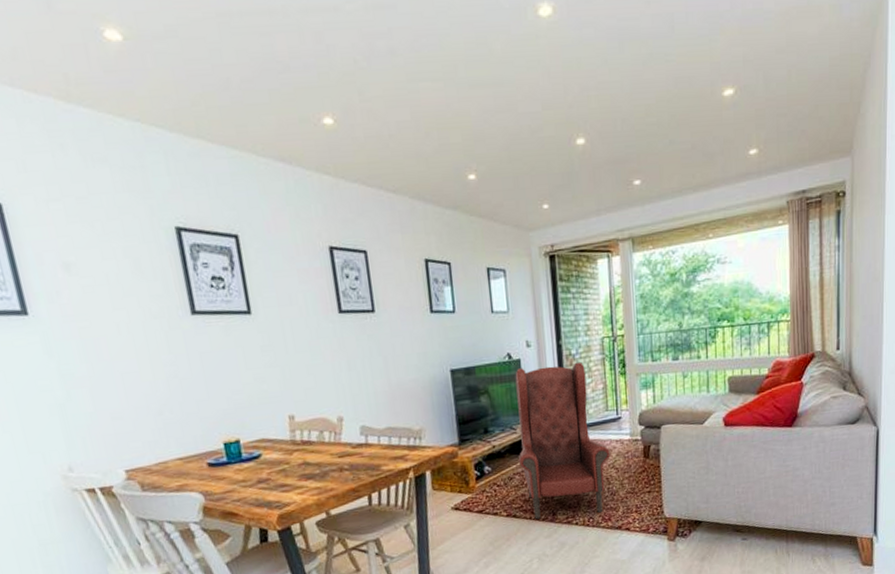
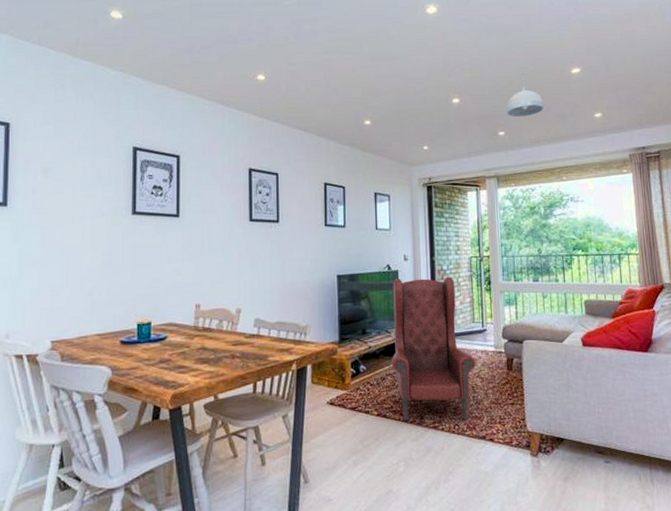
pendant light: none [643,90,688,159] -> present [506,67,544,117]

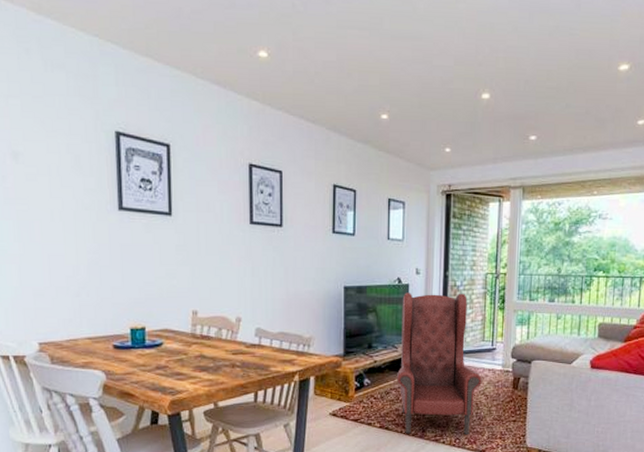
pendant light: present [506,67,544,117] -> none [541,59,583,119]

